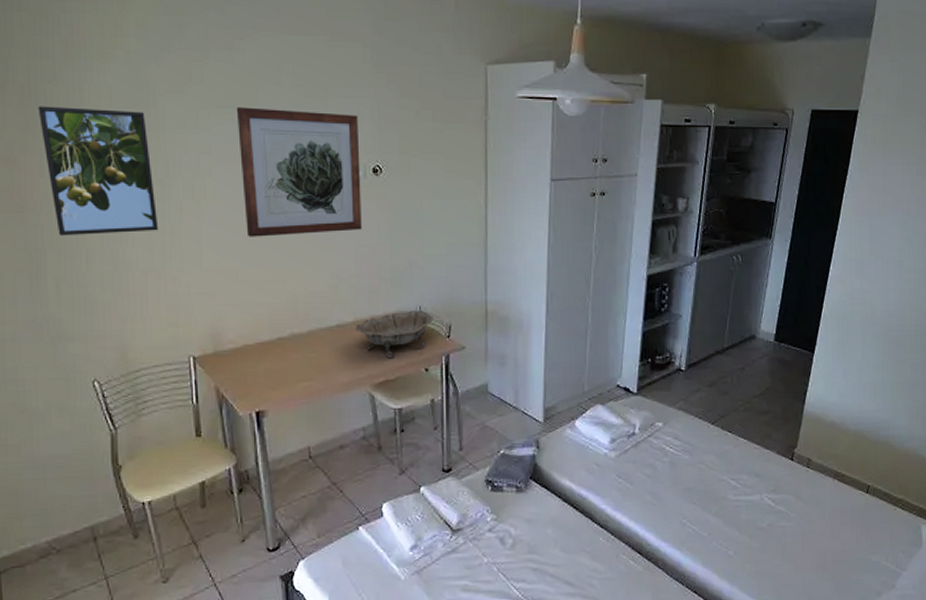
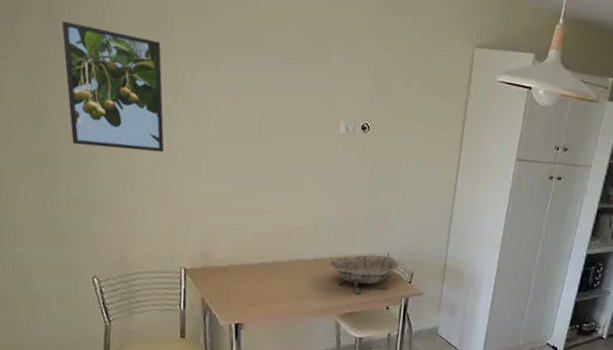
wall art: present [236,107,362,237] -> none [243,51,354,179]

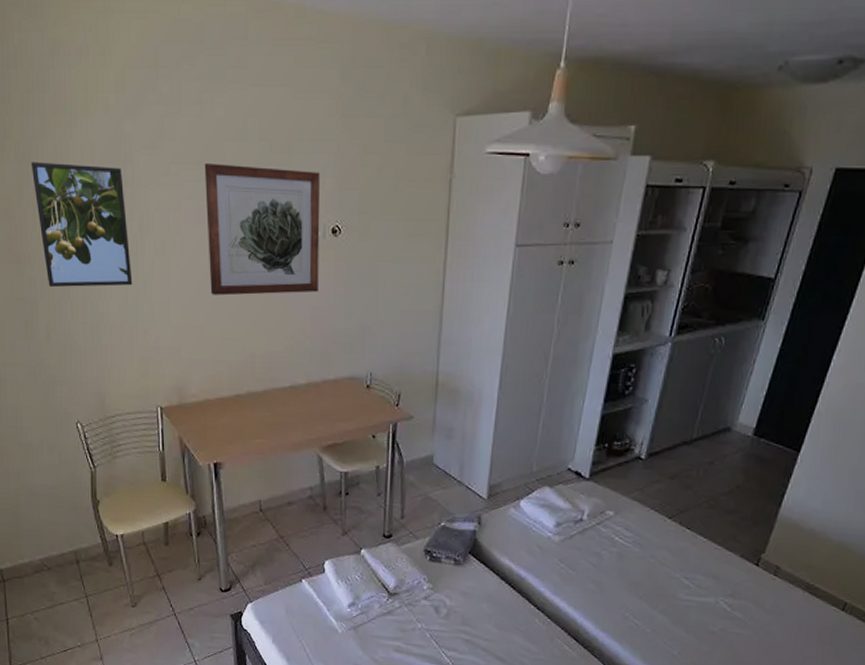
wall art: none [243,51,354,179] -> present [204,163,320,296]
decorative bowl: present [330,255,399,294] -> none [308,376,384,423]

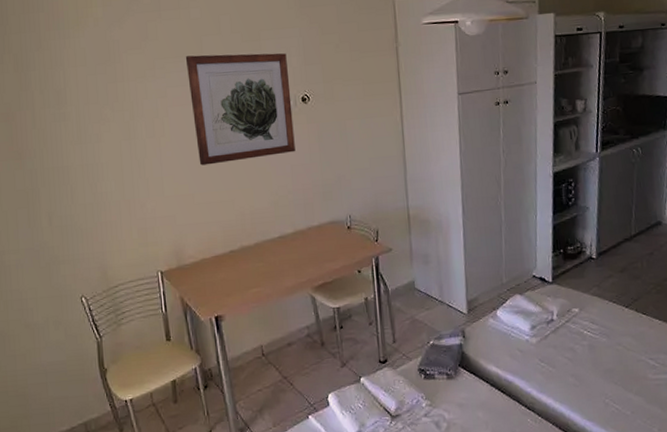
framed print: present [31,161,133,288] -> none [28,67,128,177]

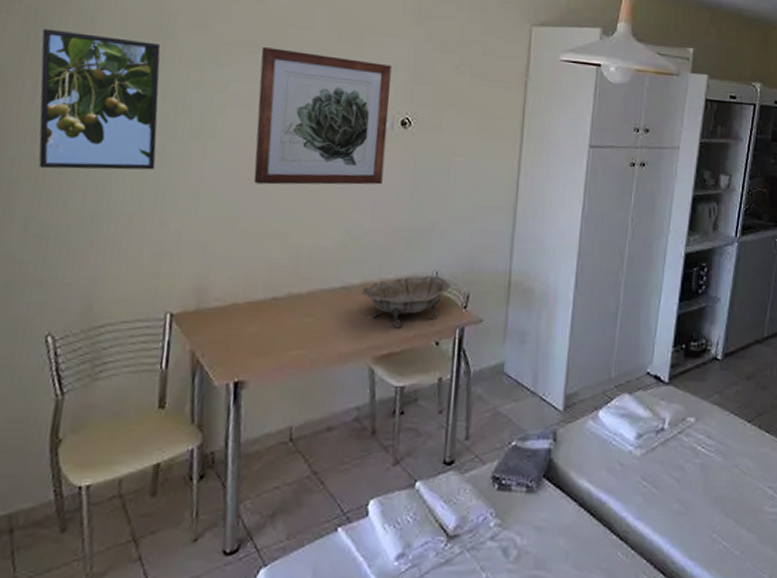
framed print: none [28,67,128,177] -> present [38,28,161,170]
decorative bowl: none [295,219,363,263] -> present [362,276,451,328]

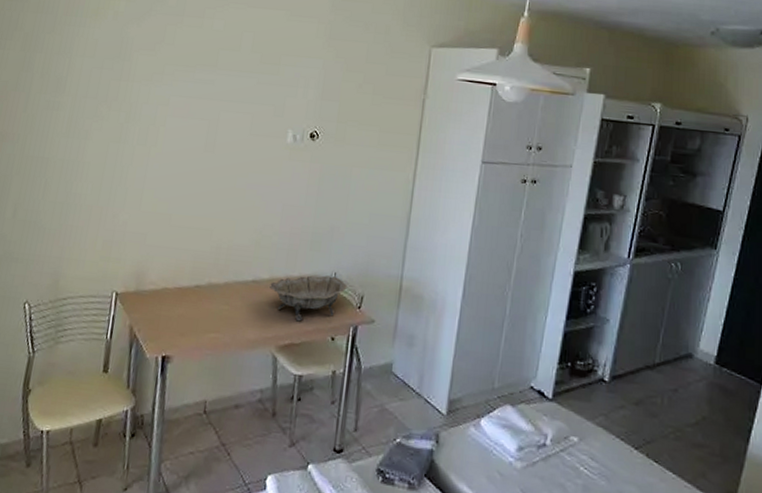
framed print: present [38,28,161,170] -> none [26,52,120,170]
wall art: present [253,47,392,185] -> none [185,67,304,191]

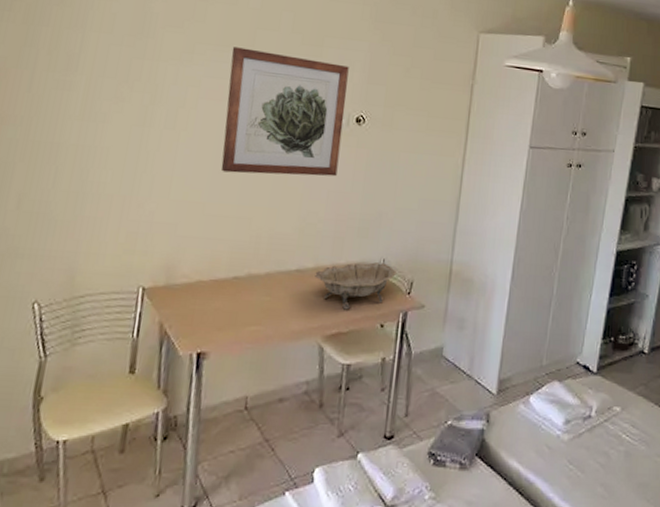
wall art: none [185,67,304,191] -> present [221,47,349,177]

